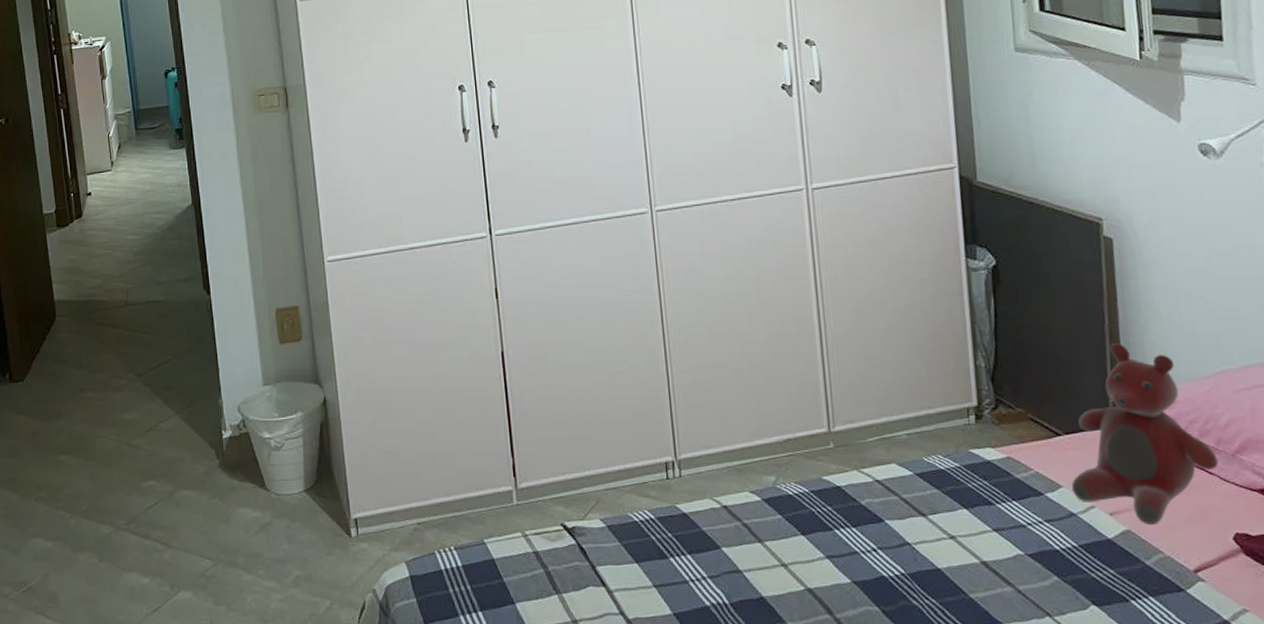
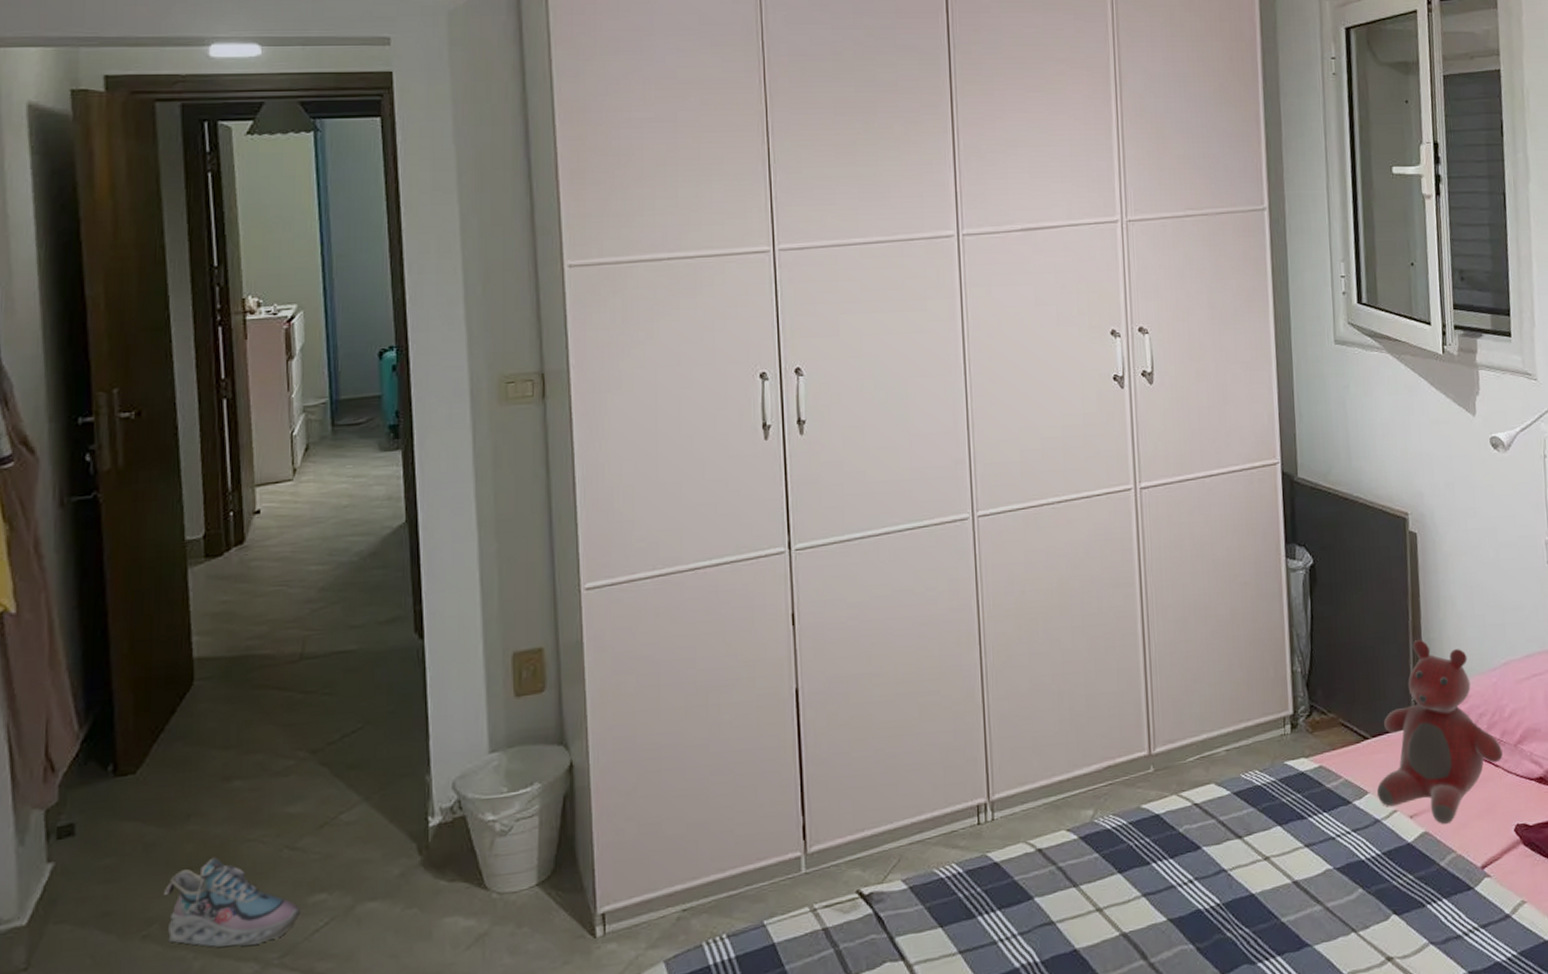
shoe: none [48,446,138,512] -> present [164,857,300,948]

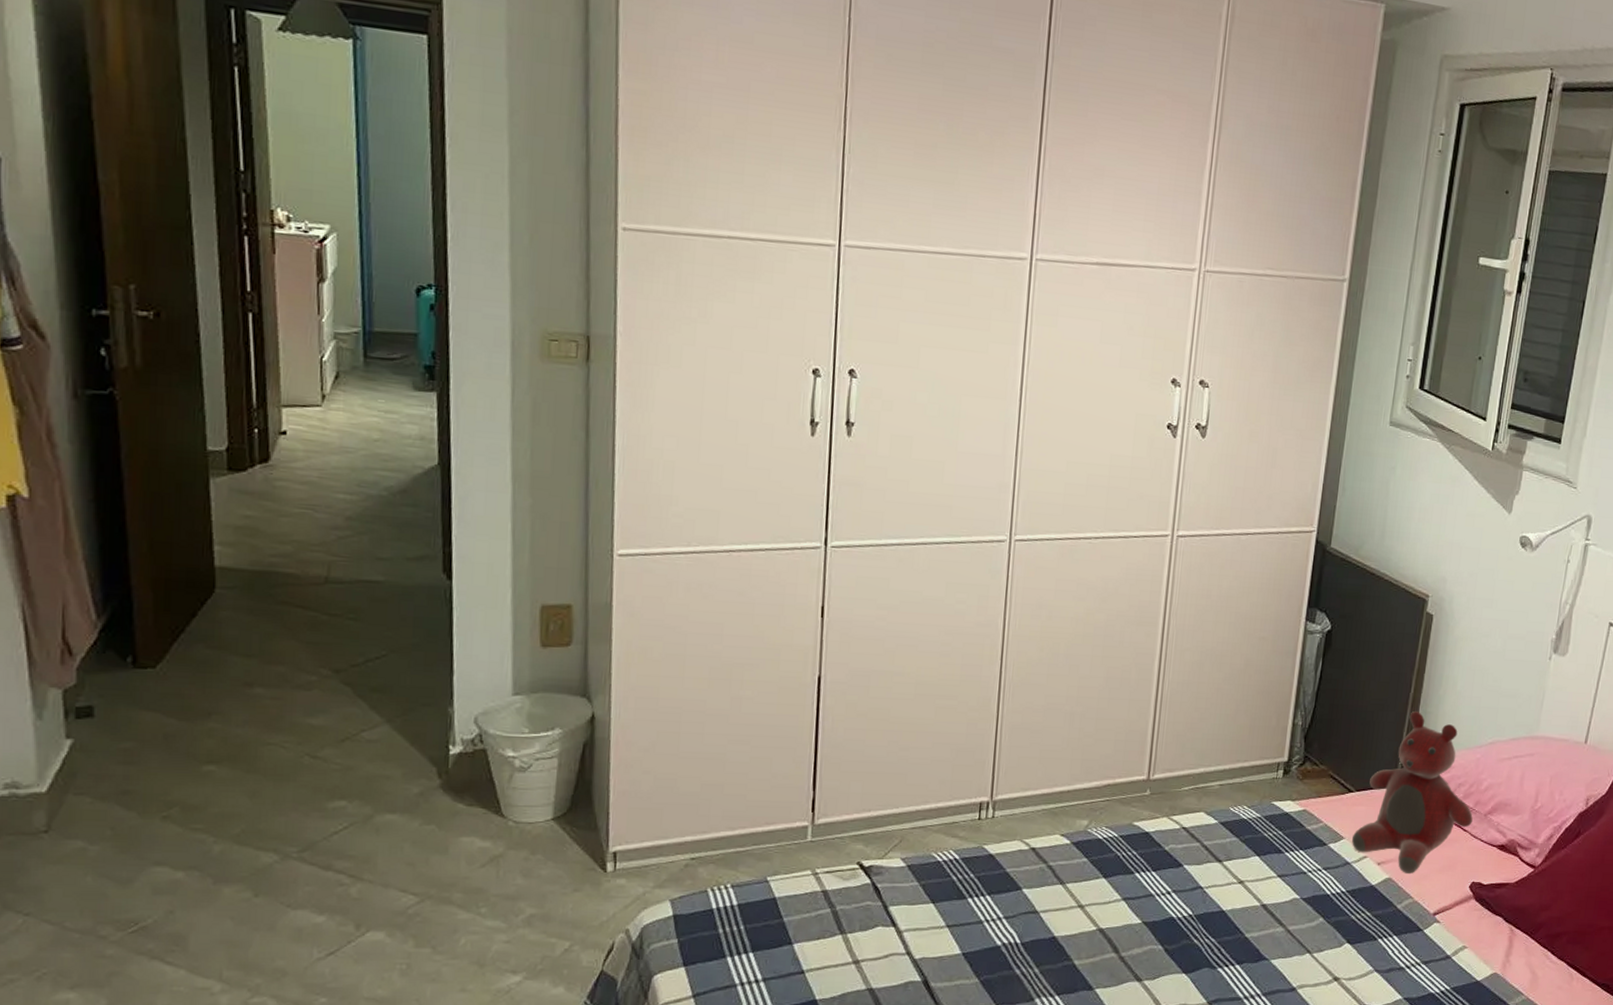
shoe: present [164,857,300,948] -> none [185,755,320,837]

